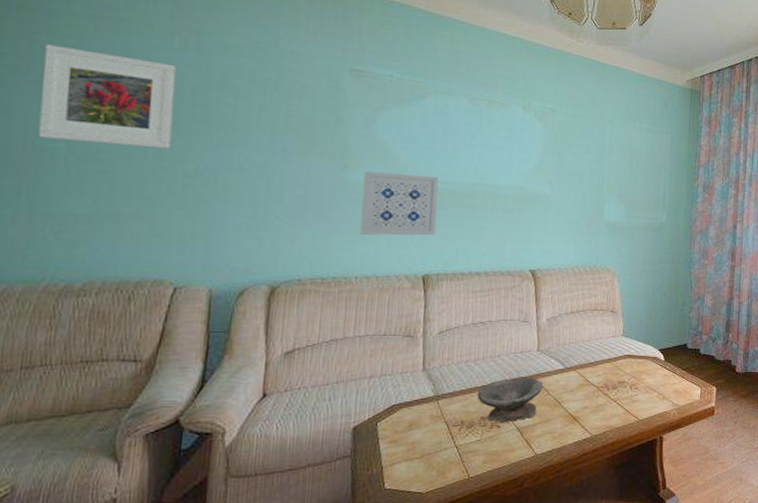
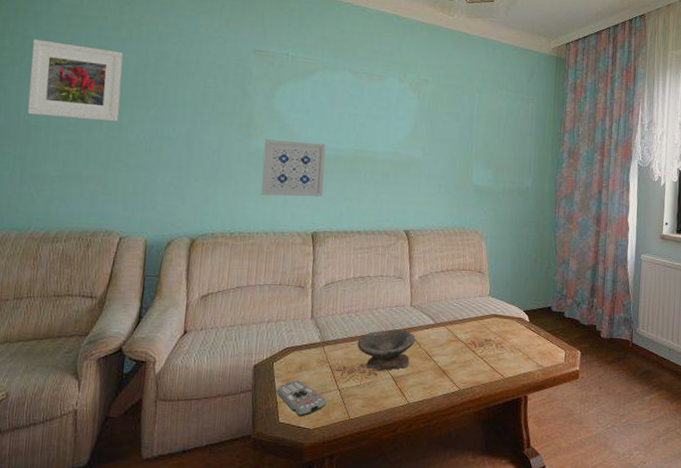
remote control: none [381,440,442,481] -> present [276,380,327,417]

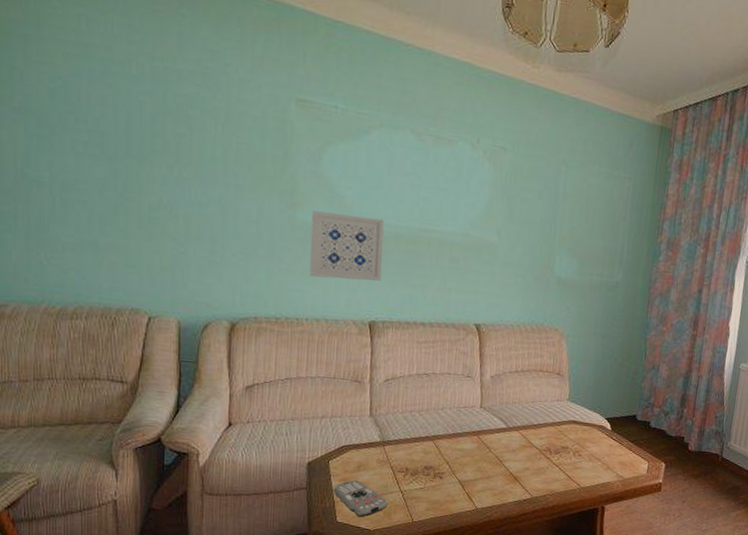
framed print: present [27,39,123,122] -> none [23,71,137,181]
bowl: present [357,329,416,371] -> none [421,431,486,475]

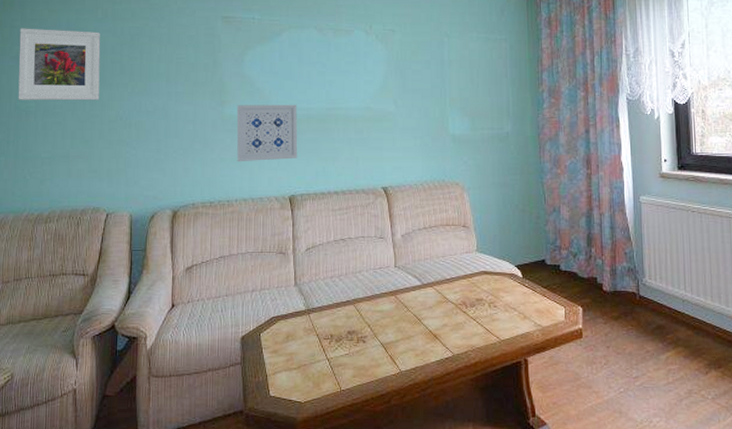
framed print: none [23,71,137,181] -> present [18,28,101,101]
remote control: present [333,480,388,517] -> none [265,351,317,390]

